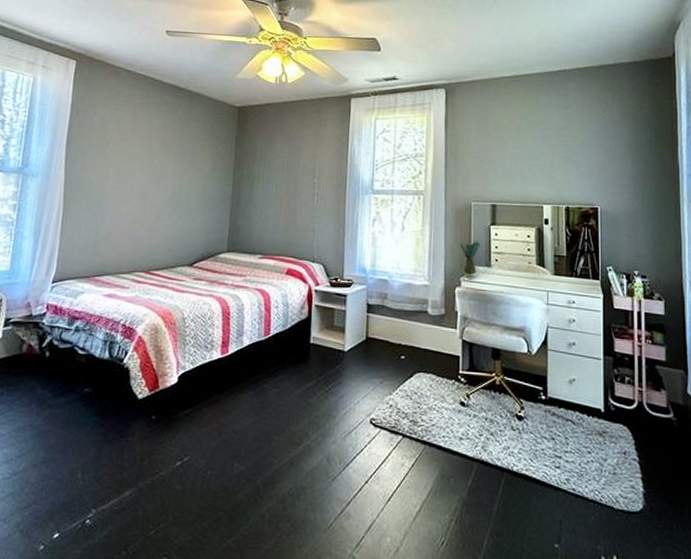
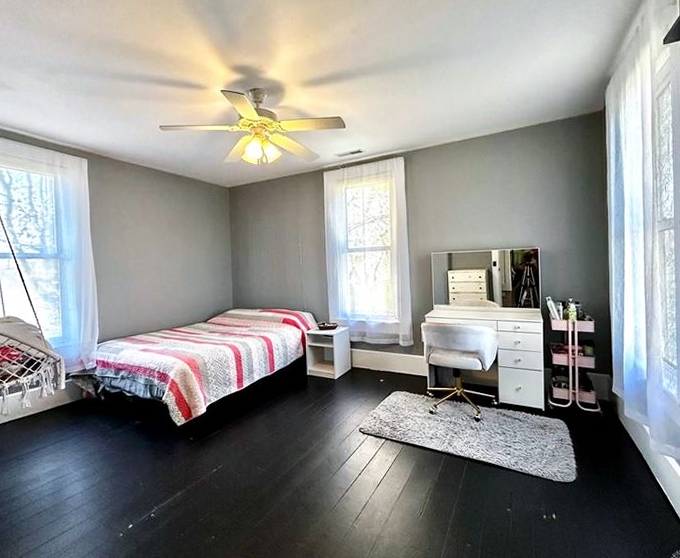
vase: present [459,239,482,280] -> none [422,283,441,316]

